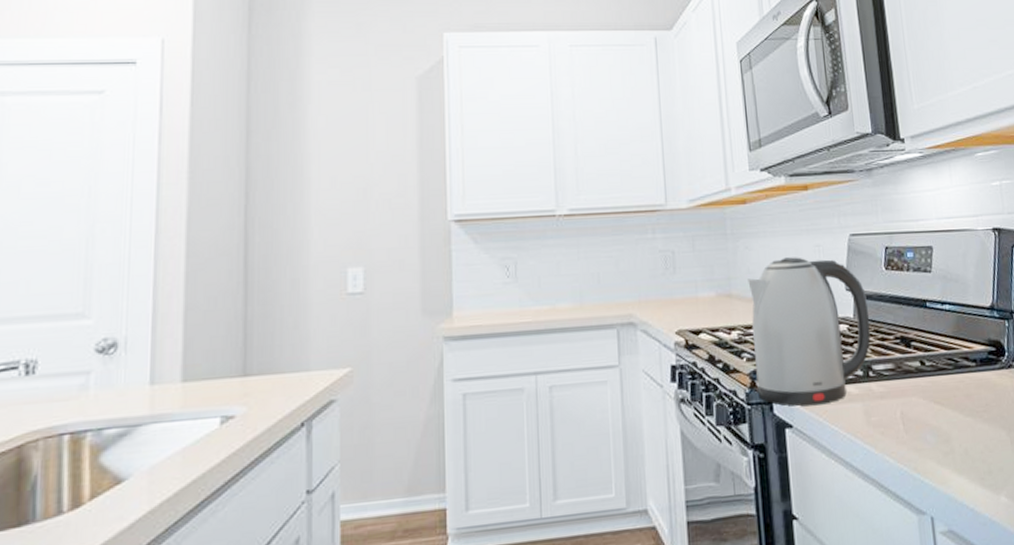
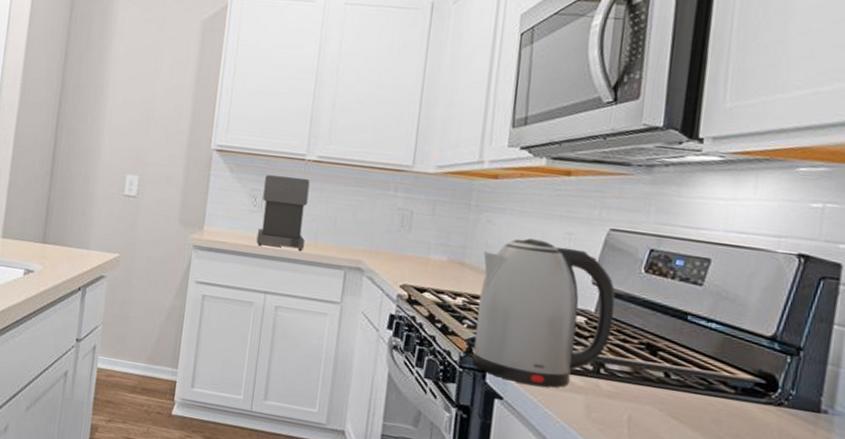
coffee maker: none [515,237,570,322] -> present [256,175,310,252]

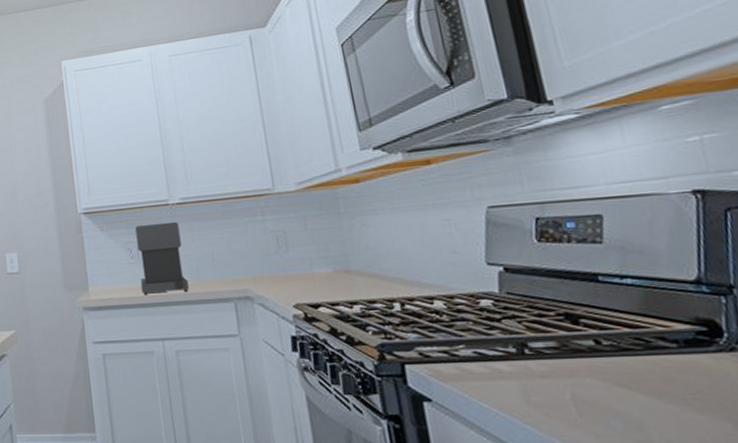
kettle: present [472,238,616,388] -> none [367,232,524,380]

